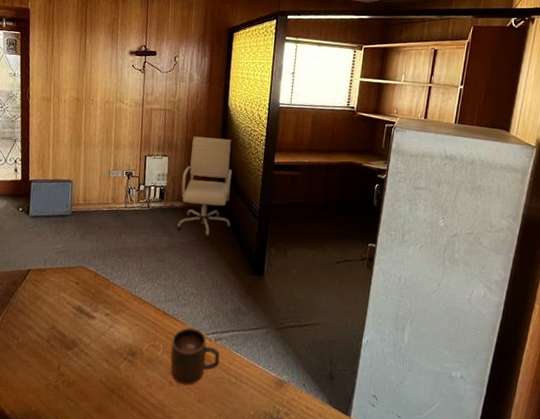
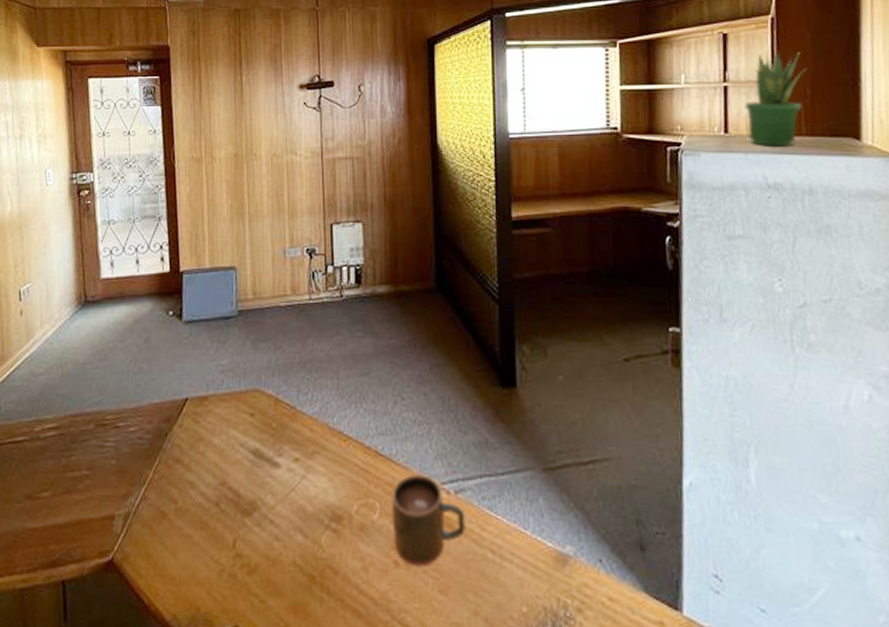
office chair: present [176,136,233,239] -> none [382,189,460,336]
planter: none [439,66,483,132] -> present [744,50,805,147]

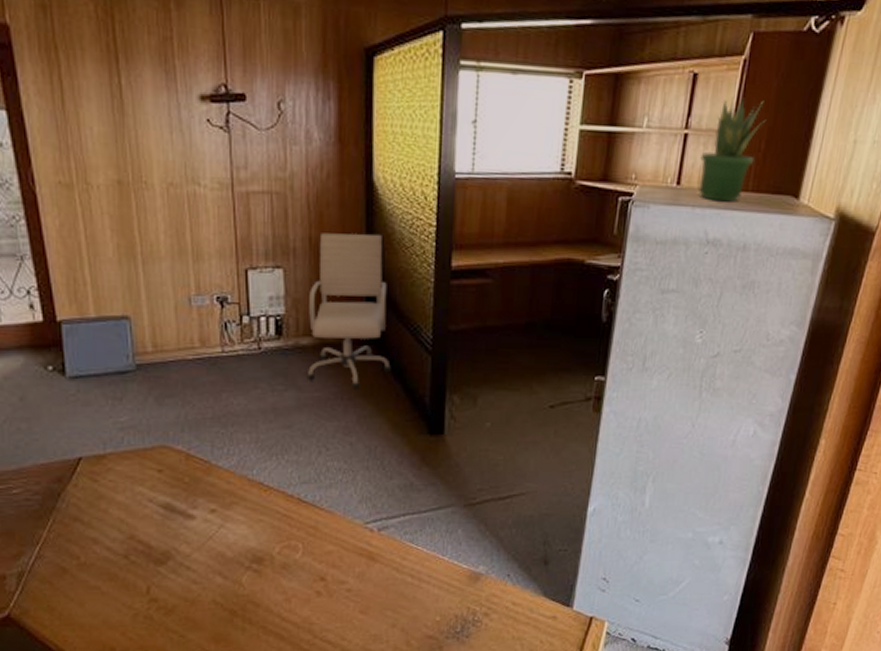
office chair: none [382,189,460,336] -> present [306,233,391,388]
mug: present [390,474,467,567] -> none [313,517,389,594]

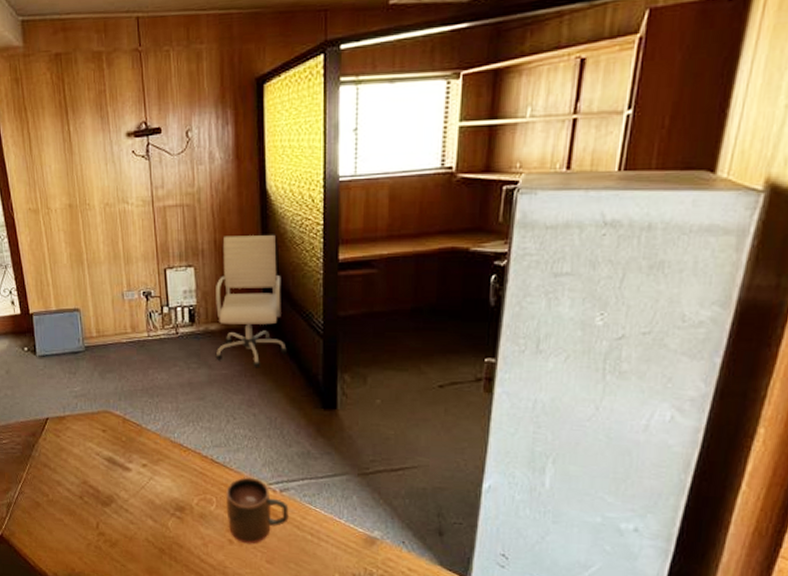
mug: none [313,517,389,594] -> present [225,477,290,544]
planter: present [698,97,765,202] -> none [592,75,668,182]

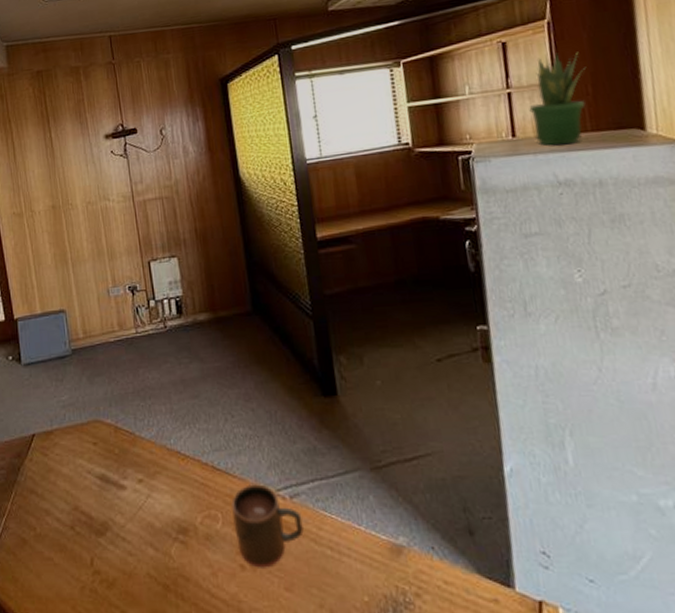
office chair: present [215,234,287,367] -> none [200,218,278,356]
planter: none [592,75,668,182] -> present [529,51,586,146]

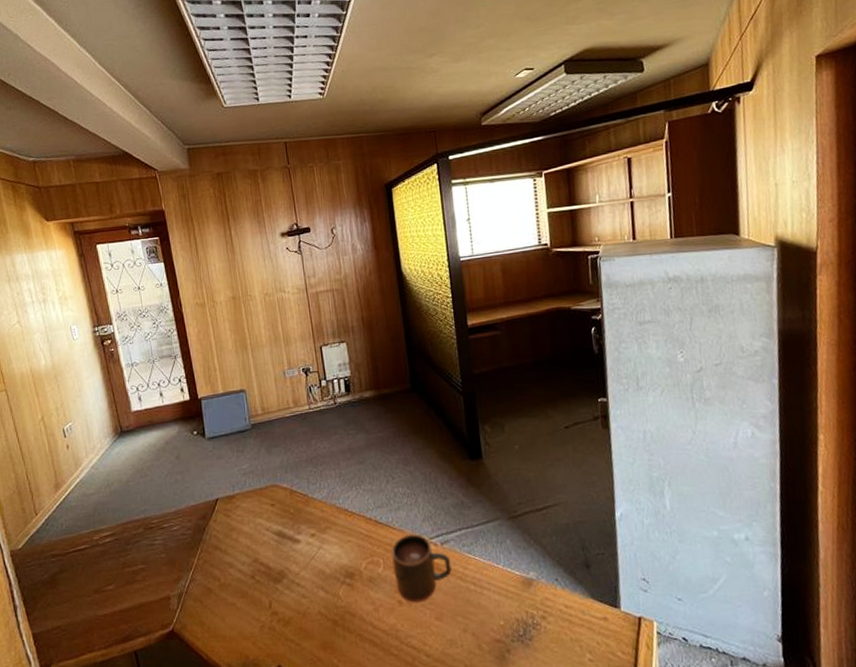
planter: present [529,51,586,146] -> none [647,168,694,248]

